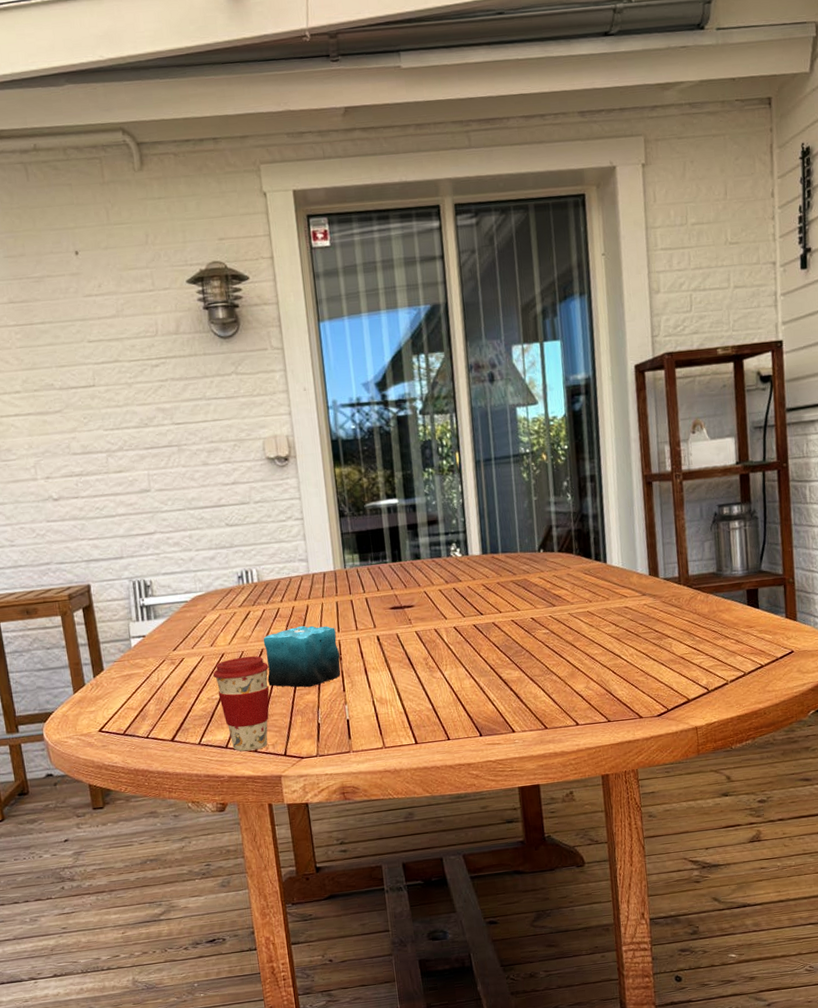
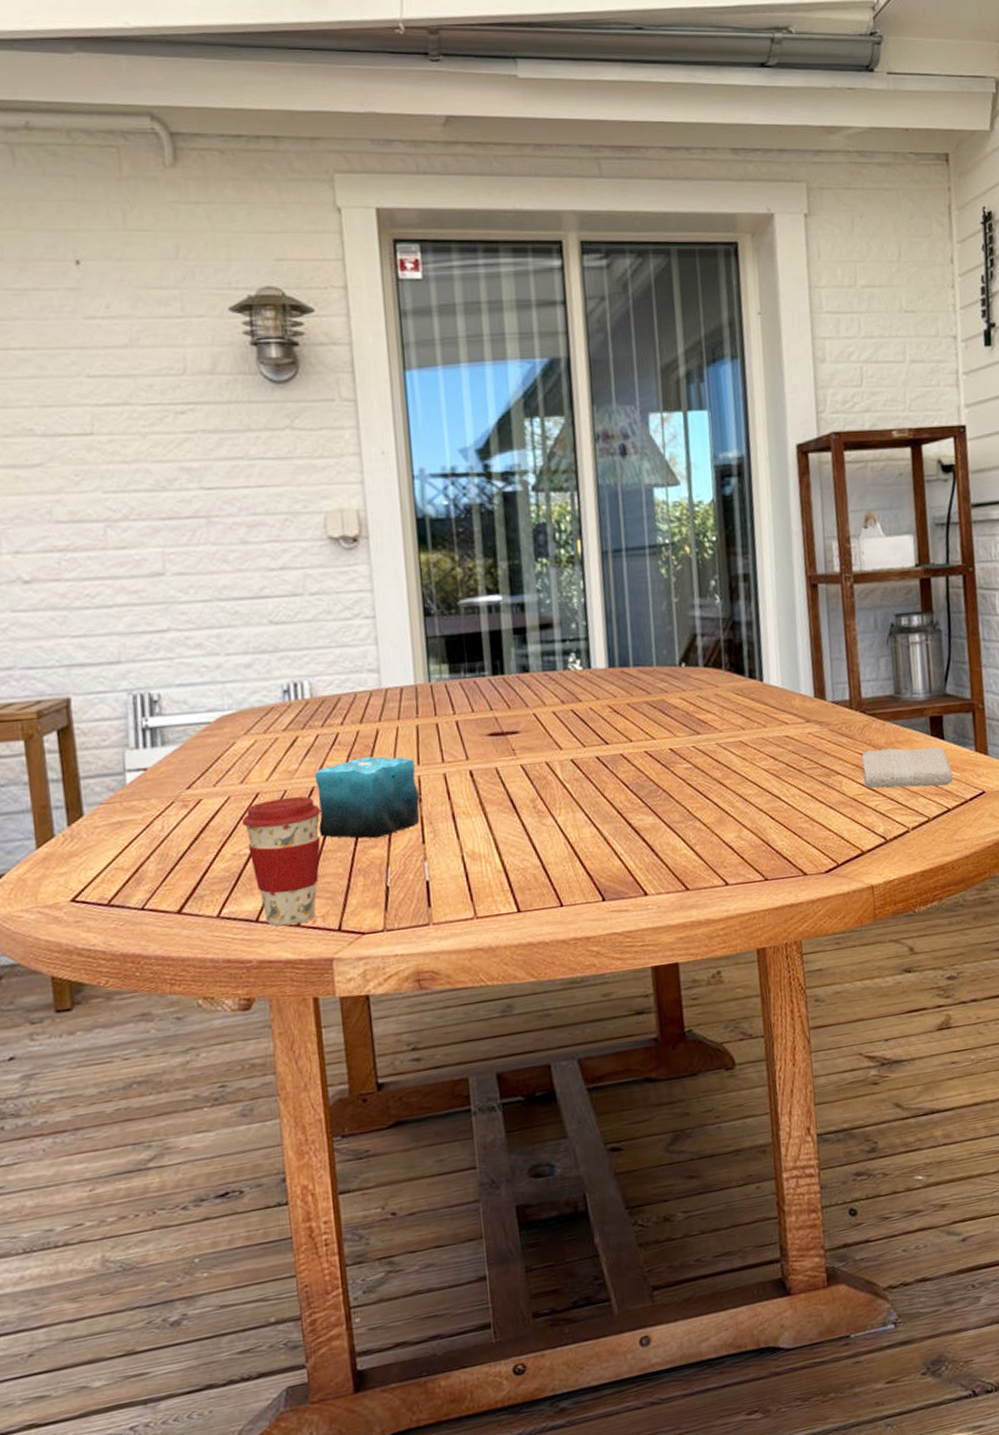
washcloth: none [688,614,767,649] -> present [861,747,954,789]

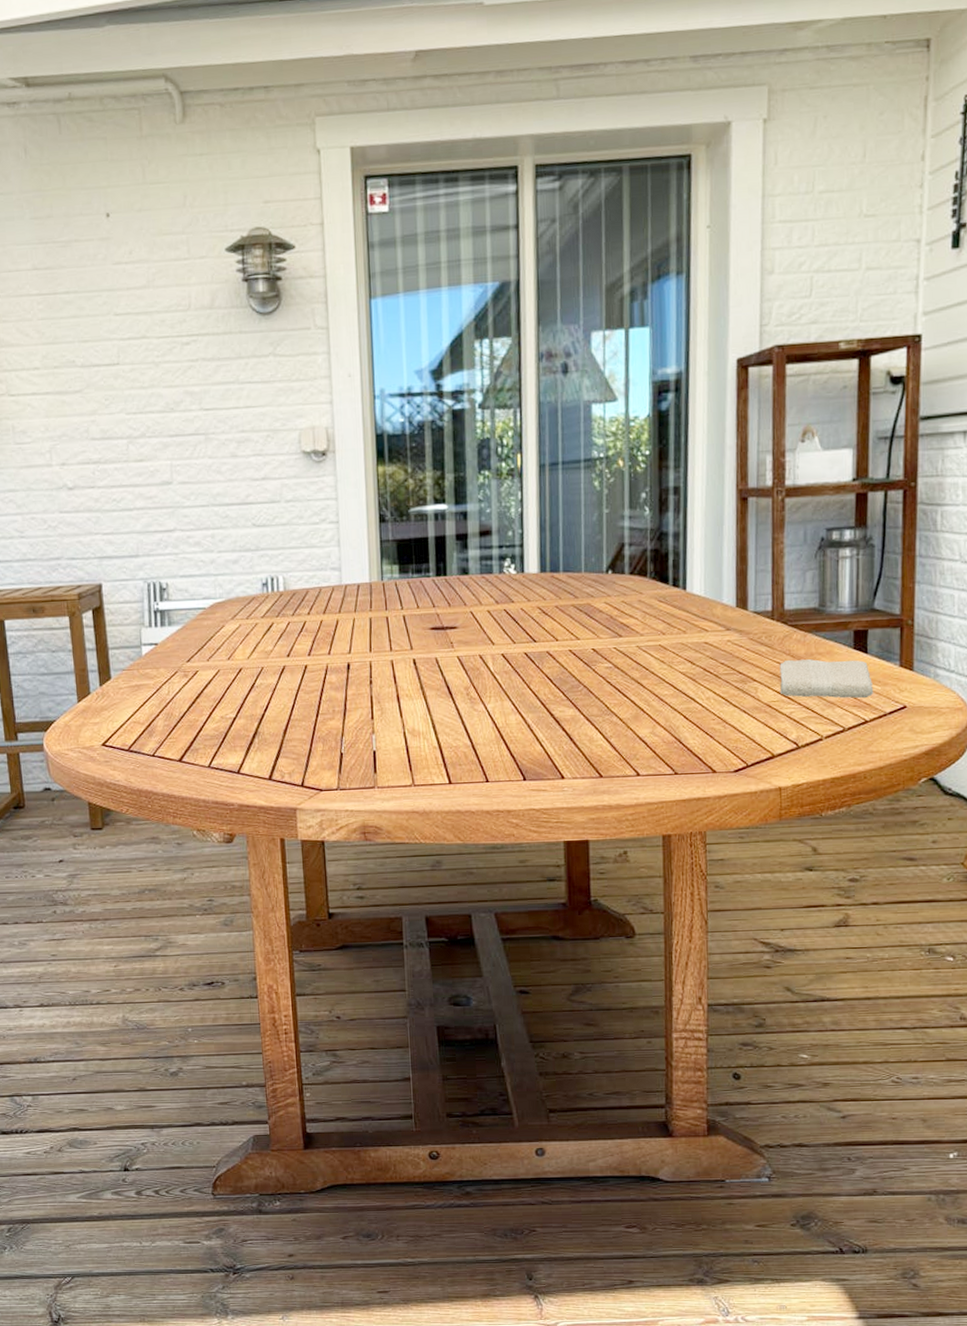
coffee cup: present [241,796,321,927] -> none [228,672,290,779]
candle: present [314,740,420,839] -> none [286,628,371,712]

